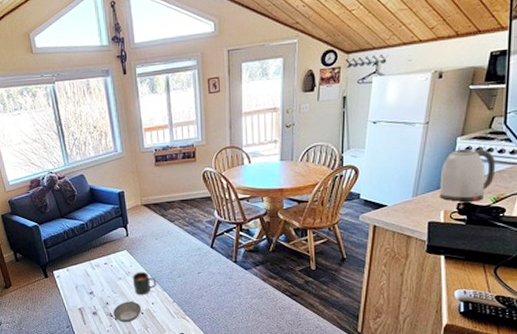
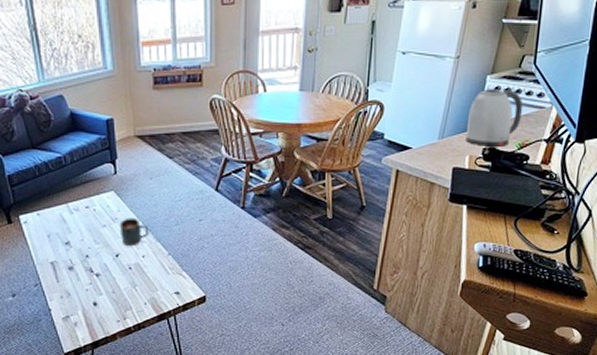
bowl: present [113,301,141,323] -> none [94,254,129,280]

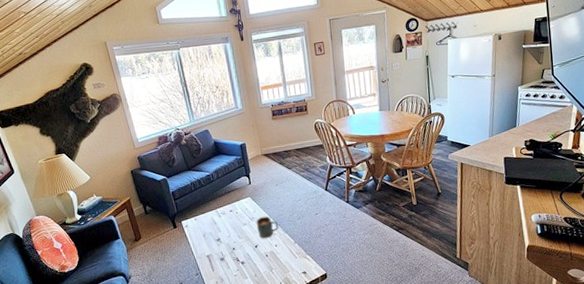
kettle: present [465,88,524,147] -> none [509,95,551,140]

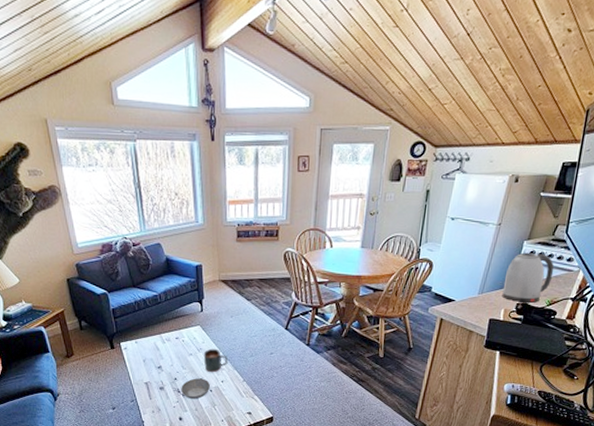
bowl: none [239,245,266,266] -> present [181,378,210,400]
kettle: none [509,95,551,140] -> present [502,252,555,303]

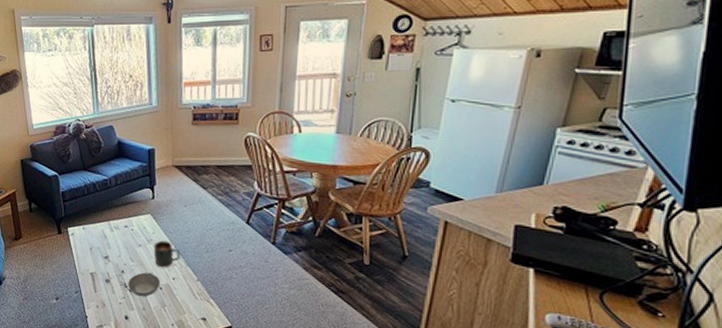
kettle: present [502,252,555,303] -> none [530,142,607,207]

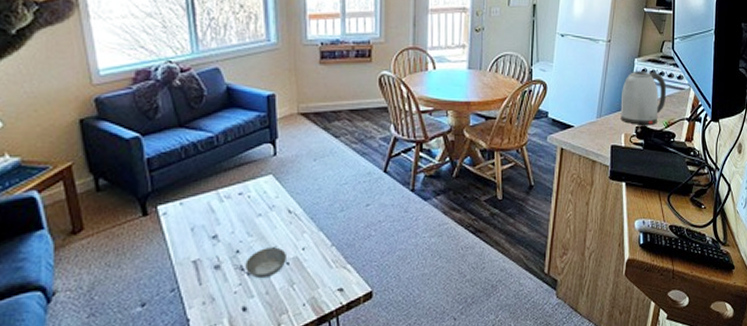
mug: present [153,240,181,268] -> none [277,204,311,238]
kettle: none [530,142,607,207] -> present [620,70,667,125]

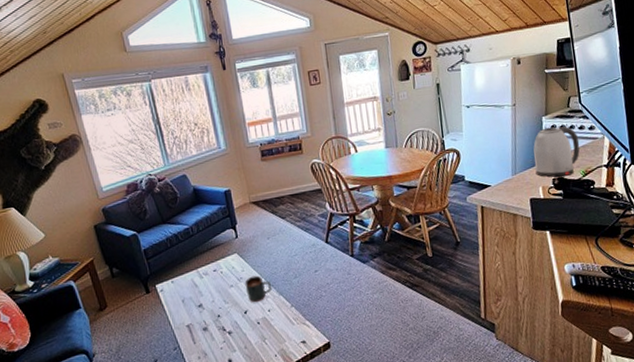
bowl: present [245,247,286,279] -> none [226,310,257,337]
mug: none [277,204,311,238] -> present [244,275,273,303]

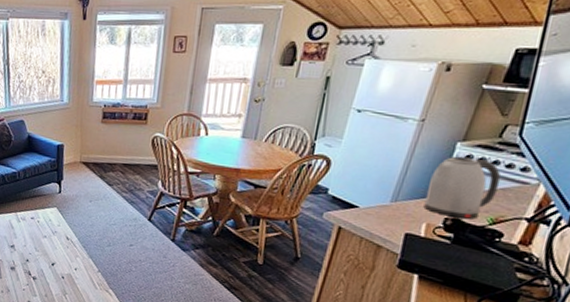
mug: present [244,275,273,303] -> none [57,233,84,259]

